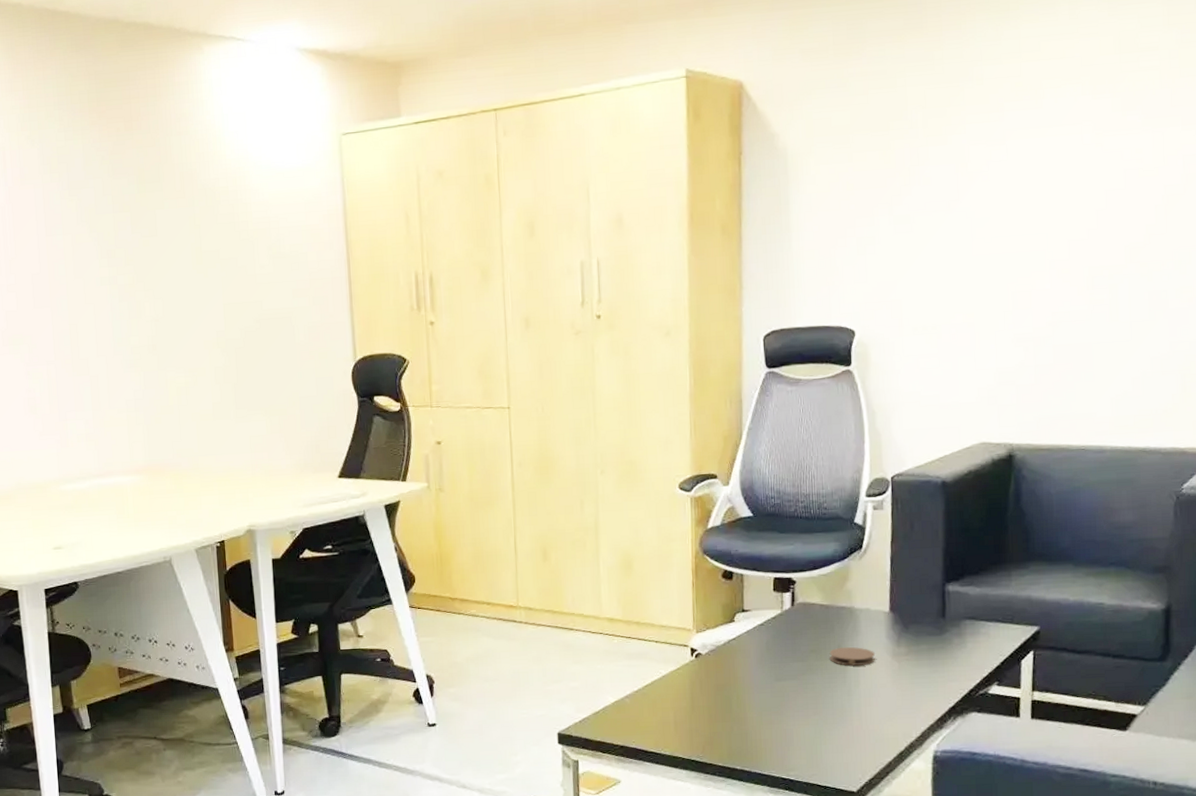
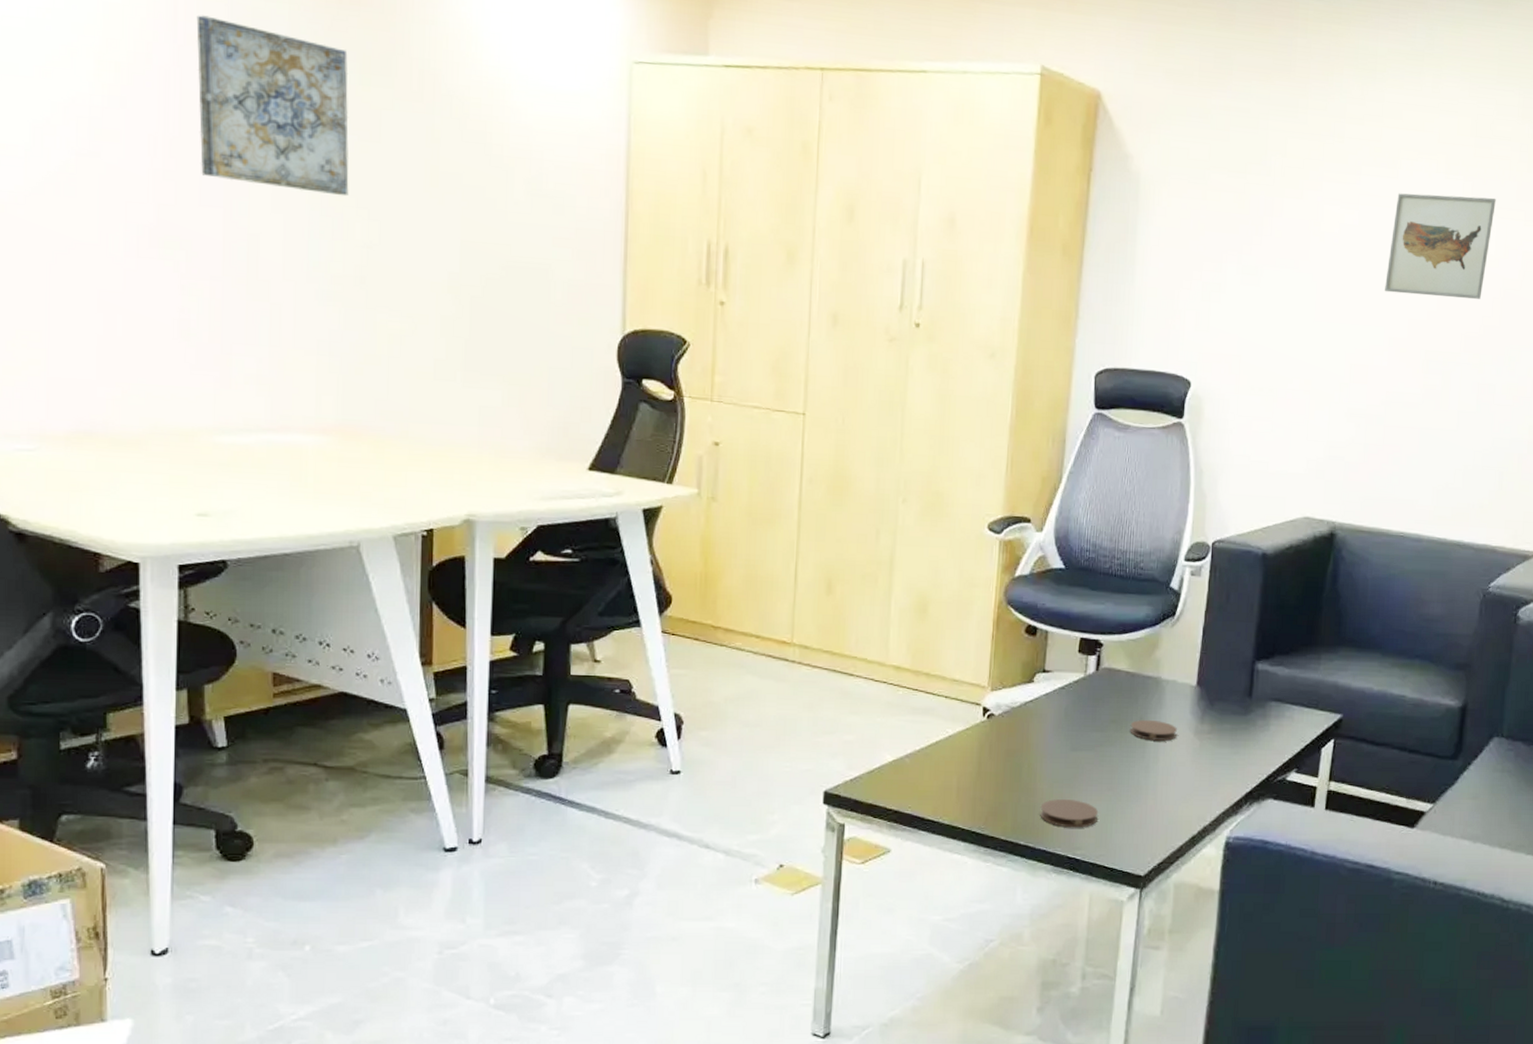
wall art: none [19,160,138,285] -> present [196,15,349,197]
coaster: none [752,725,807,751] -> present [1040,799,1099,828]
wall art: none [1040,108,1149,218] -> present [1385,193,1496,299]

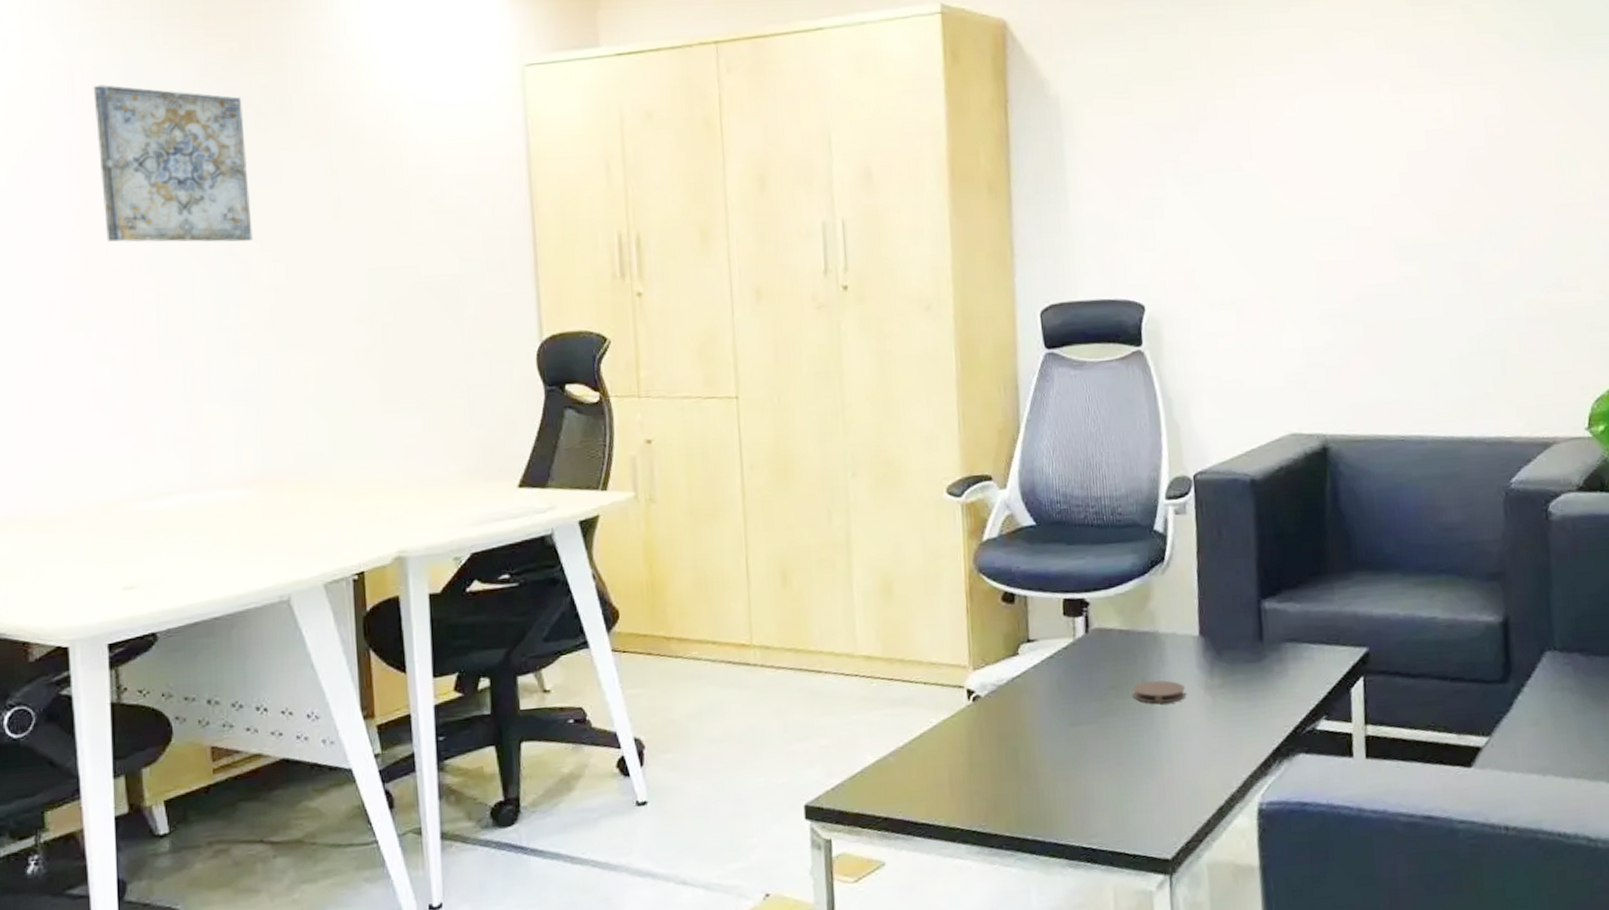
coaster: present [1040,799,1099,828] -> none [1044,781,1111,814]
wall art: present [1385,193,1496,299] -> none [1338,65,1448,181]

